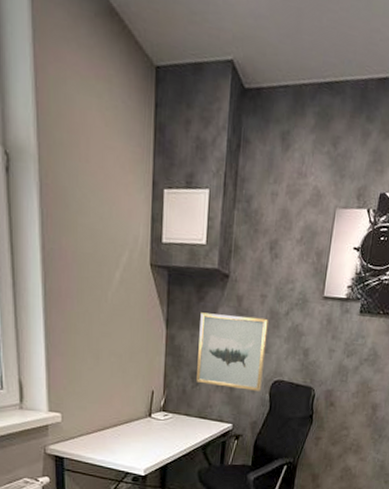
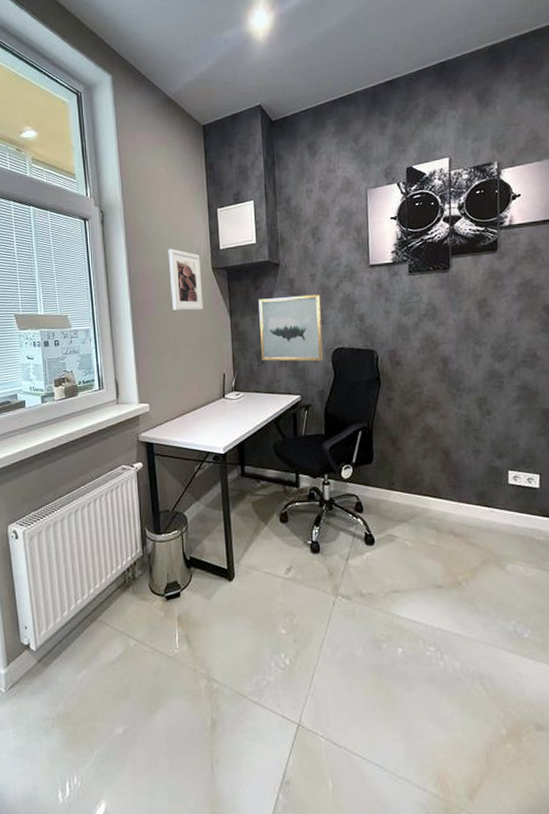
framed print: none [96,227,137,313] -> present [168,248,204,311]

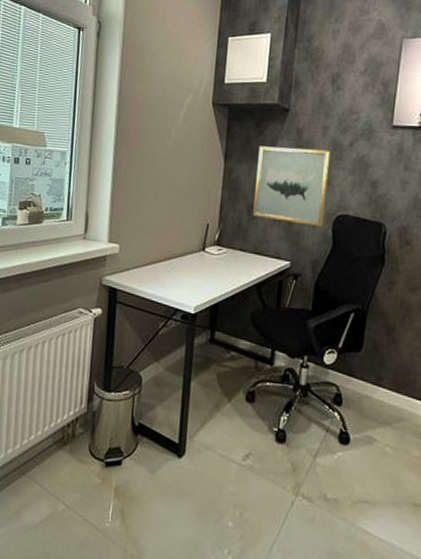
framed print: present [168,248,204,311] -> none [161,74,201,149]

